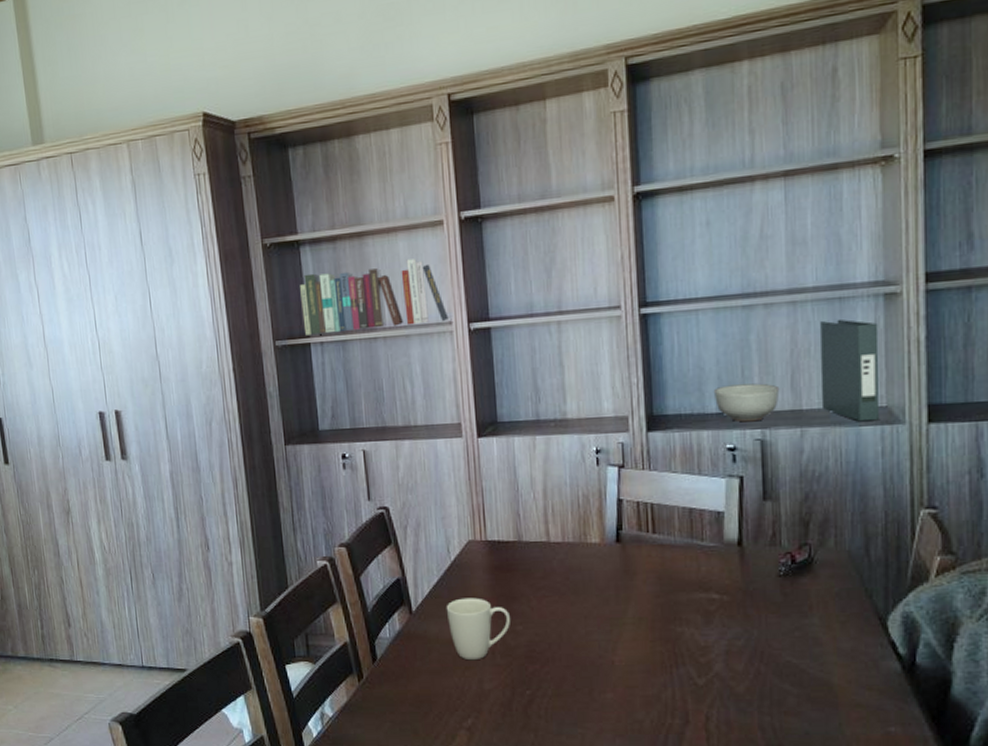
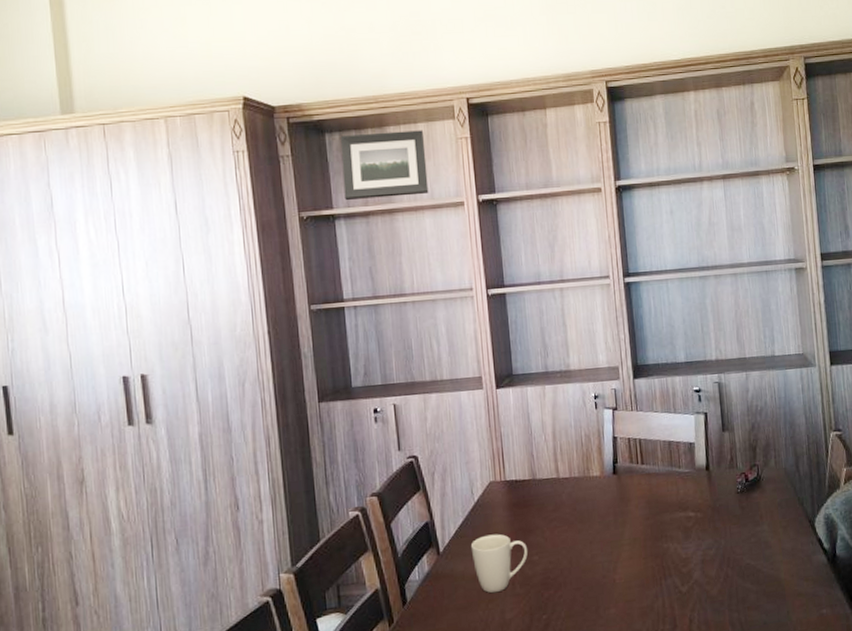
books: present [300,268,403,335] -> none [335,241,430,300]
picture frame: none [304,137,403,223] -> present [340,130,429,200]
books: present [401,259,449,325] -> none [427,233,470,291]
bowl: present [713,383,780,422] -> none [681,337,730,369]
binder: present [820,319,880,422] -> none [754,287,798,366]

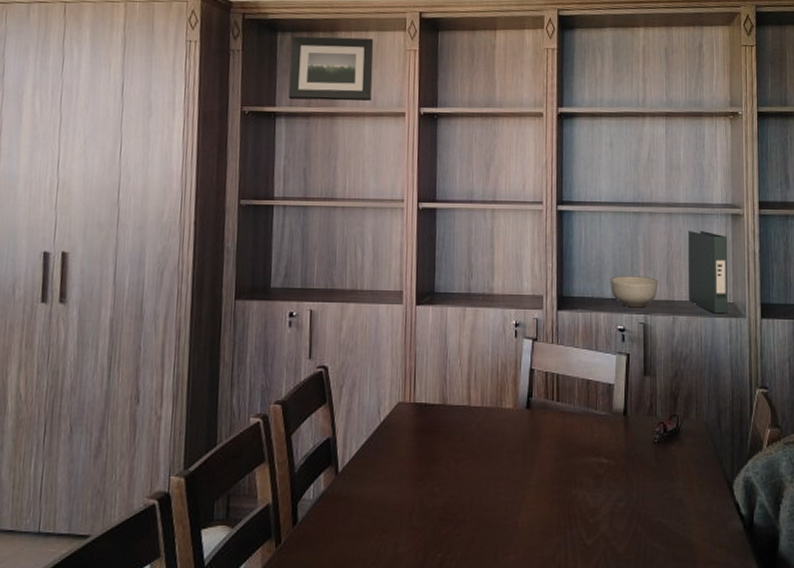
mug: present [470,533,529,594] -> none [370,459,430,523]
bowl: none [681,337,730,369] -> present [609,276,659,308]
binder: none [754,287,798,366] -> present [688,230,729,314]

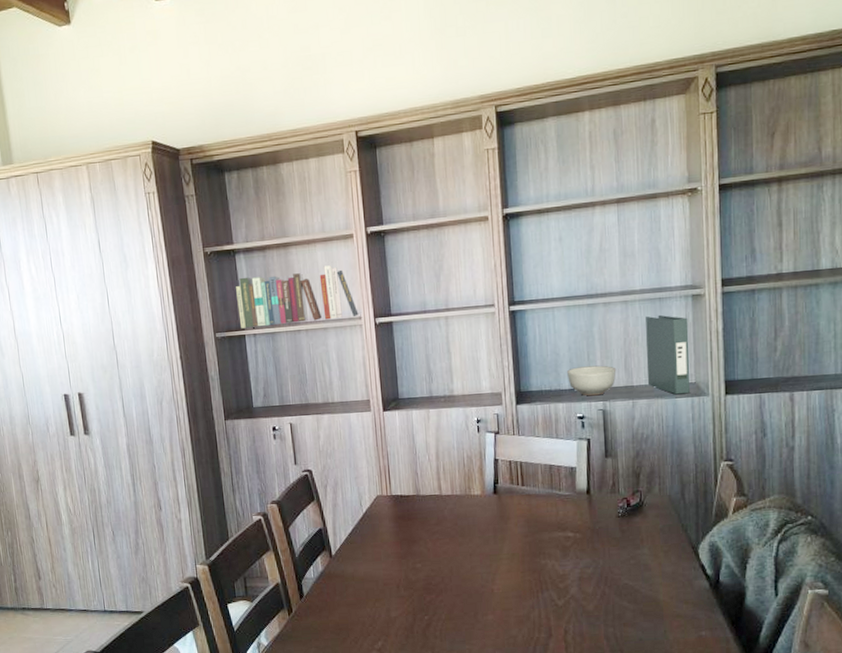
books: none [269,142,361,199] -> present [236,273,322,328]
picture frame: present [288,36,374,102] -> none [238,165,320,235]
books: none [364,141,402,199] -> present [319,265,359,320]

